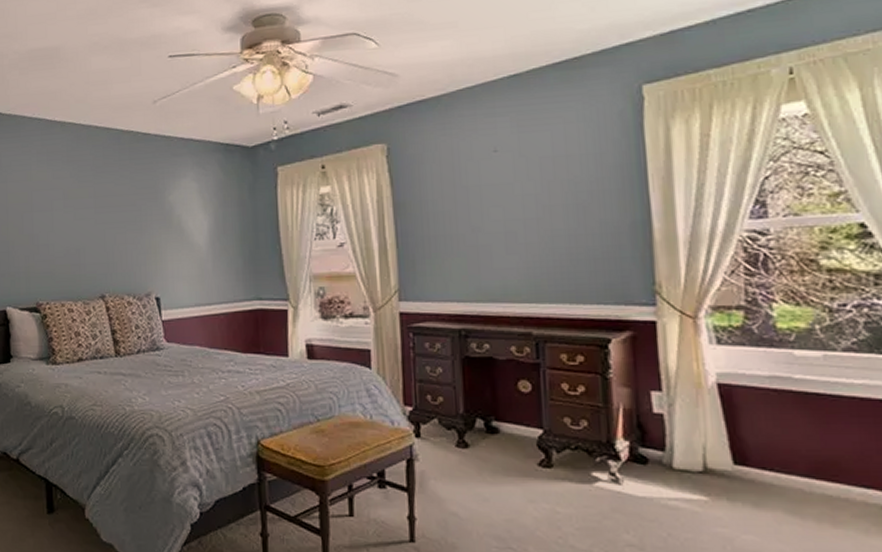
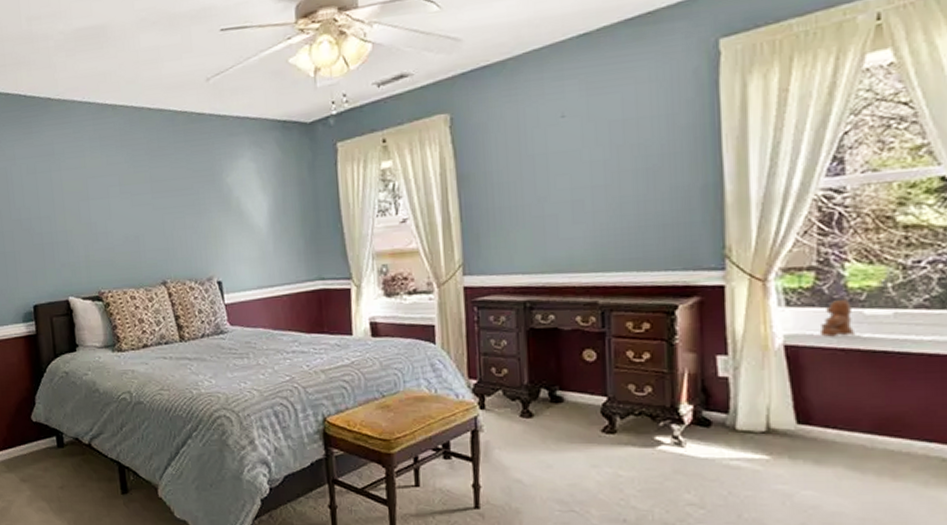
teddy bear: none [751,339,787,378] -> present [819,298,856,338]

